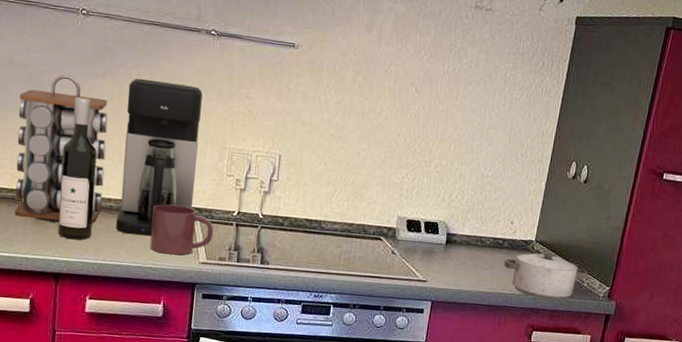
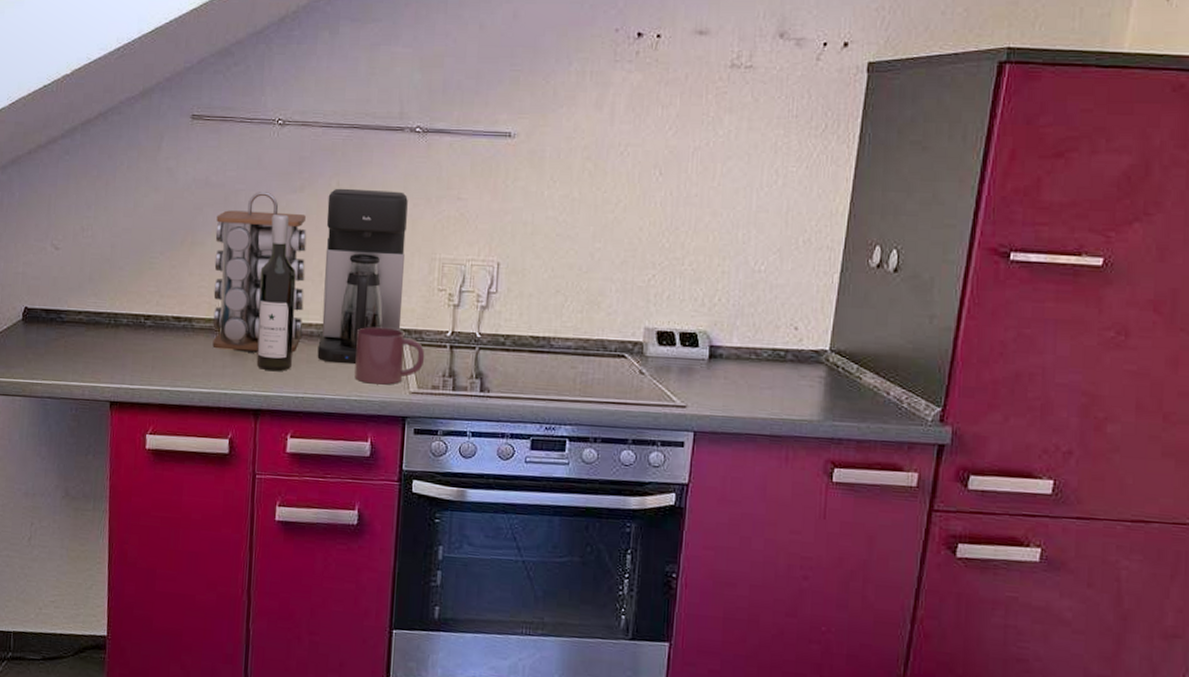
cooking pot: present [503,251,589,301] -> none [788,364,909,428]

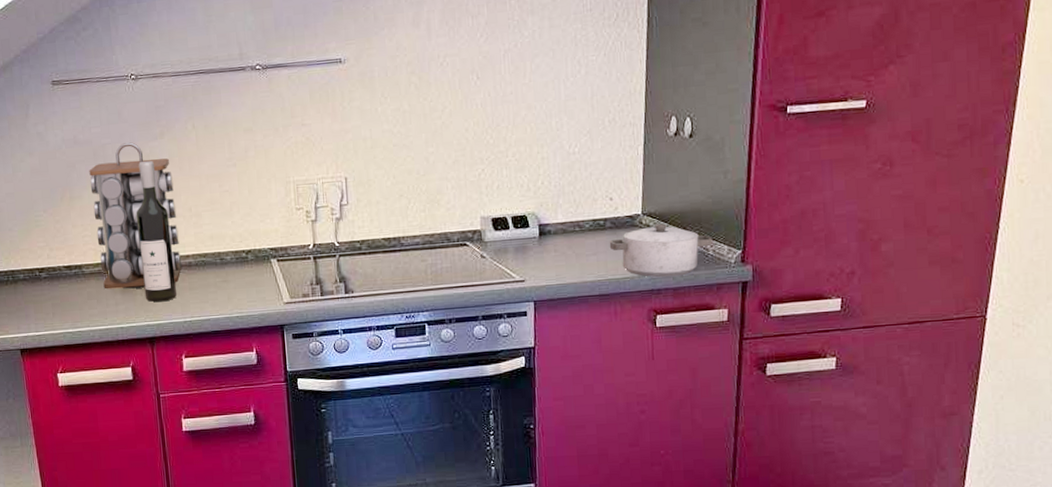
coffee maker: present [317,188,408,364] -> none [186,125,268,288]
mug: present [354,326,425,385] -> none [230,248,293,301]
cooking pot: none [788,364,909,428] -> present [609,223,713,278]

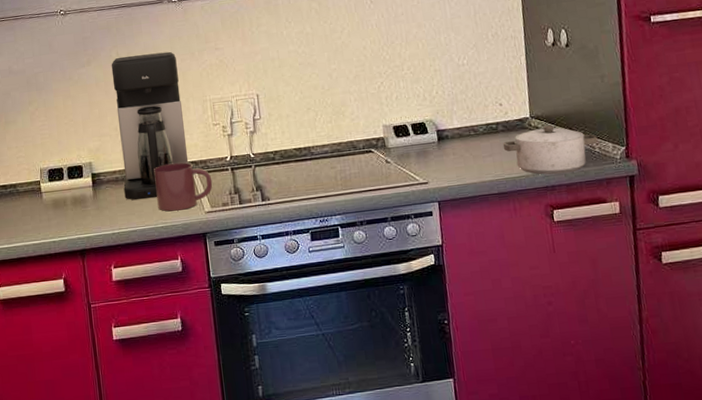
spice rack: present [89,142,183,289] -> none [23,70,110,206]
bottle: present [136,160,177,302] -> none [66,86,105,216]
coffee maker: none [186,125,268,288] -> present [111,51,189,200]
mug: none [230,248,293,301] -> present [154,162,213,212]

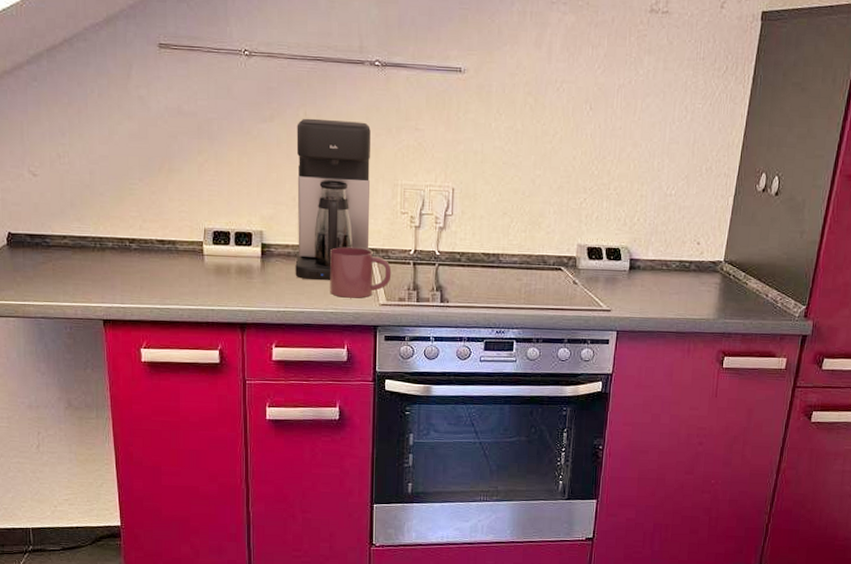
cooking pot: present [502,125,598,175] -> none [691,272,782,323]

